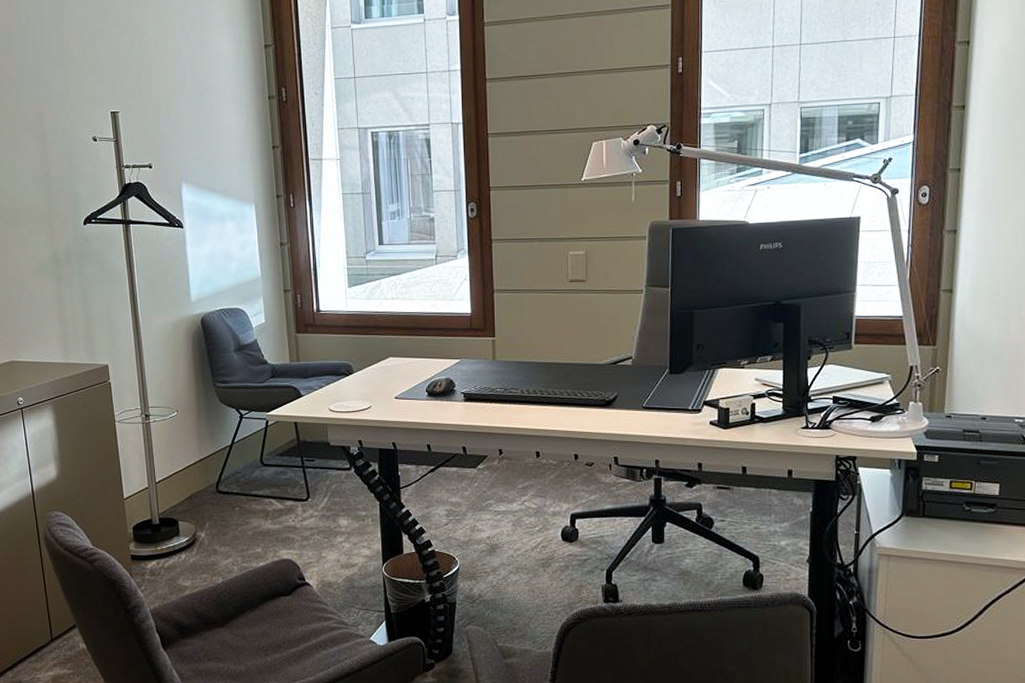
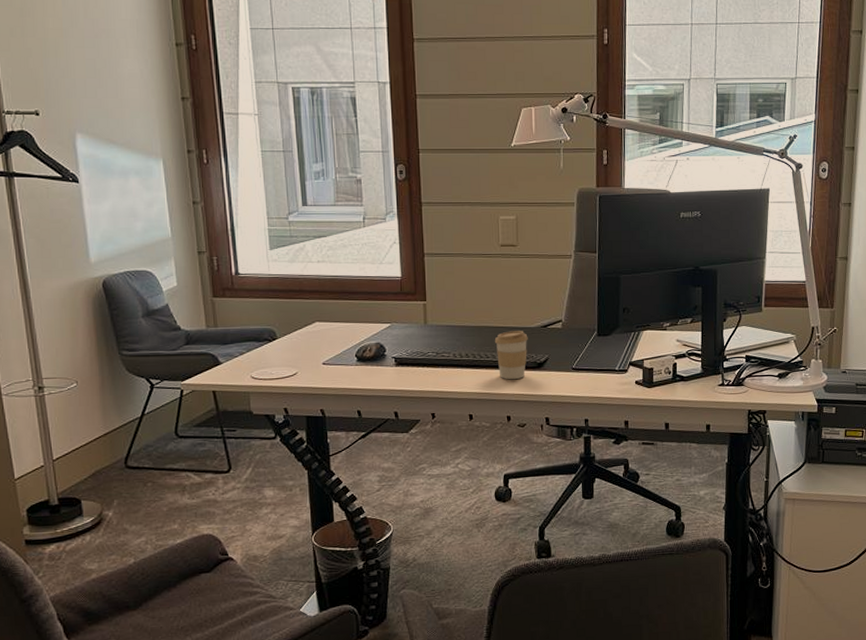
coffee cup: none [562,367,597,418] -> present [494,331,528,380]

